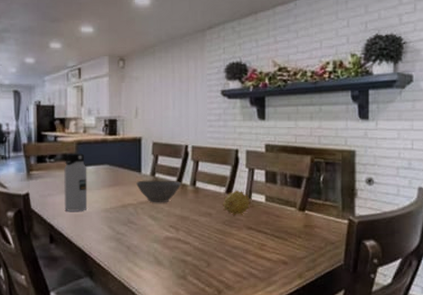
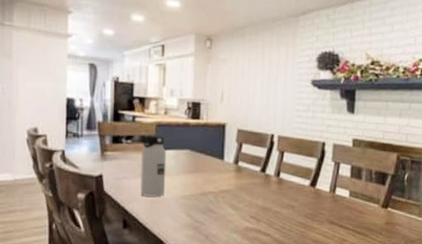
bowl: present [136,180,182,202] -> none [218,168,265,192]
fruit: present [222,190,251,216] -> none [305,183,335,210]

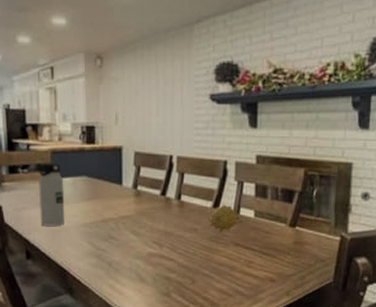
fruit: none [305,183,335,210] -> present [208,204,239,232]

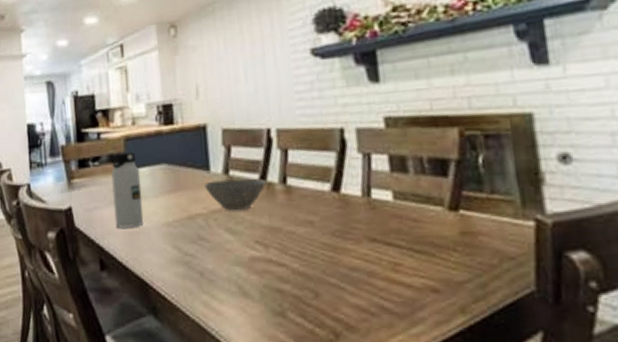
bowl: none [117,193,166,217] -> present [204,178,267,210]
fruit: present [208,204,239,232] -> none [327,185,371,224]

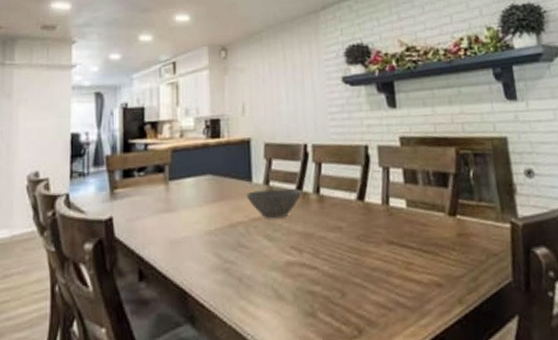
water bottle: present [111,152,144,228] -> none [156,163,187,237]

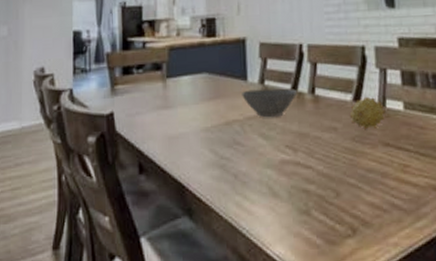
fruit: none [354,195,389,229] -> present [349,96,386,130]

